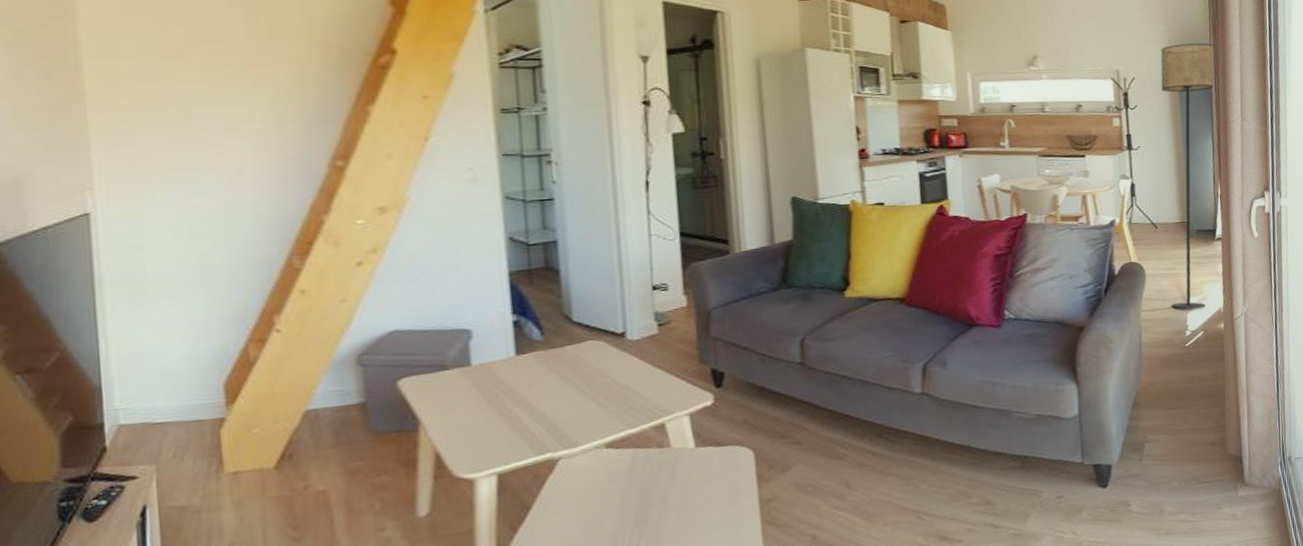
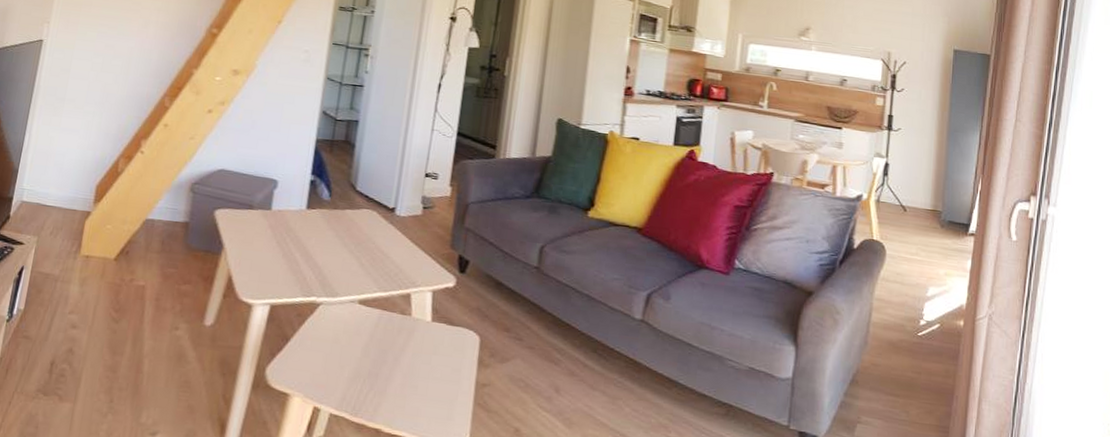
floor lamp: present [1161,43,1215,309] -> none [909,36,997,301]

